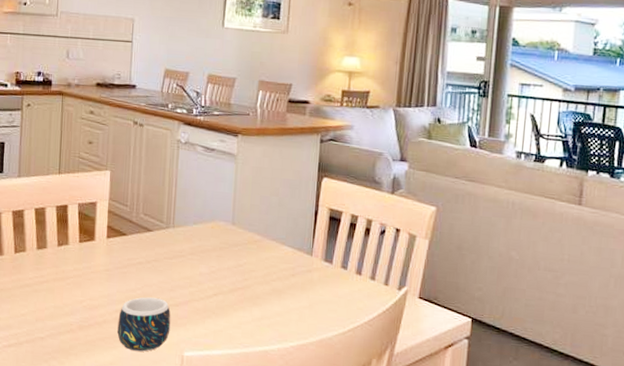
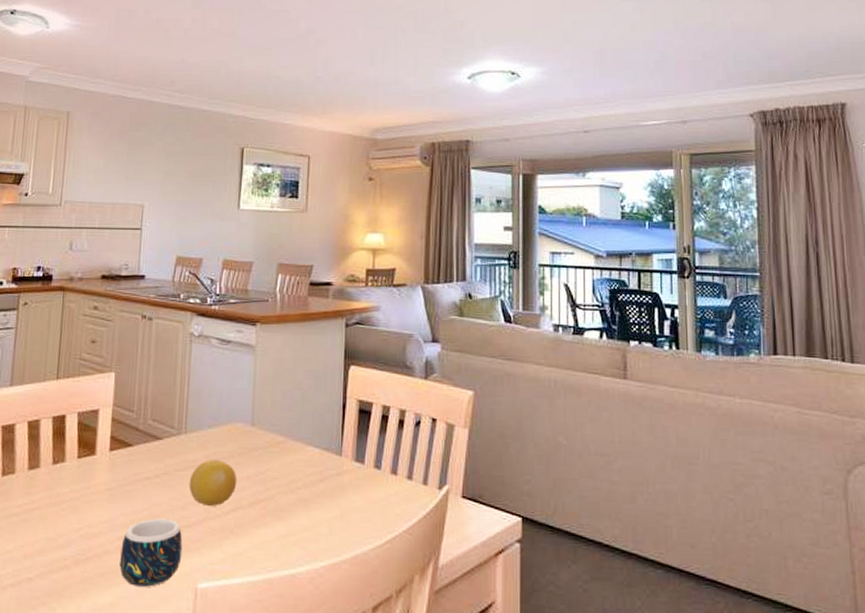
fruit: none [176,251,219,290] -> present [189,460,237,506]

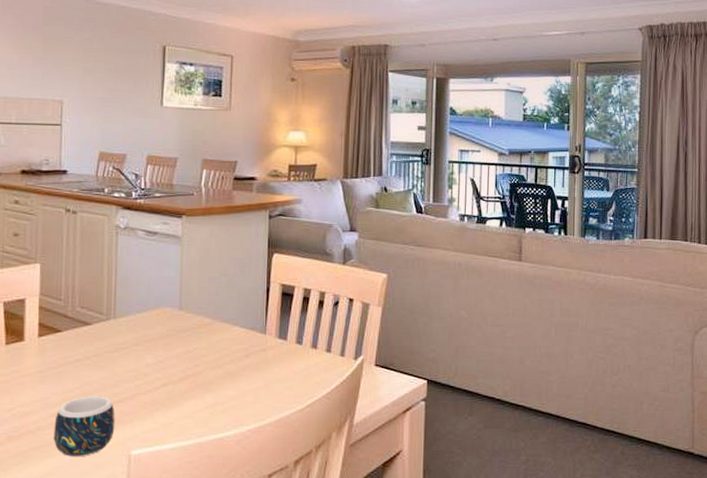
fruit: present [189,460,237,506] -> none [119,341,167,382]

